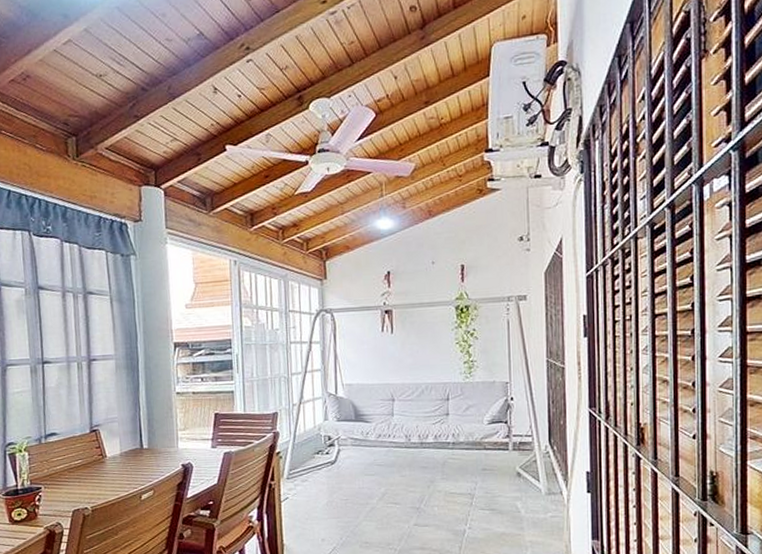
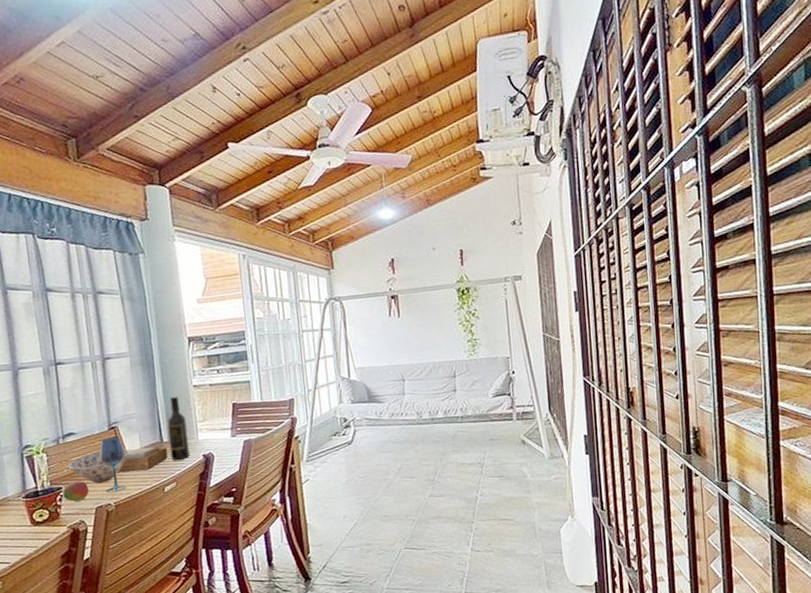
fruit: none [42,482,67,503] -> present [63,481,89,502]
bowl: none [48,452,109,487] -> present [68,448,130,484]
wineglass: none [80,440,105,497] -> present [99,437,127,493]
napkin holder: none [97,452,147,477] -> present [118,447,168,472]
wine bottle: none [148,402,169,469] -> present [167,396,190,461]

